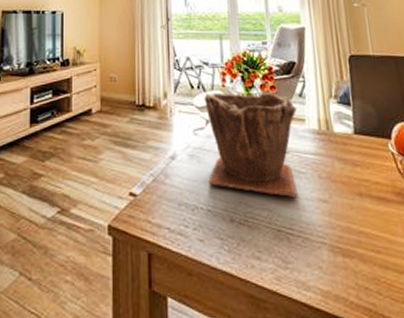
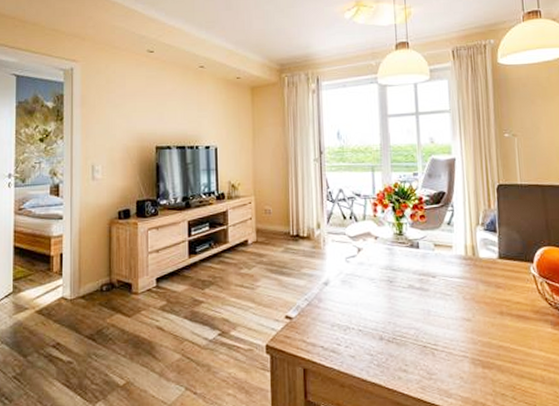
plant pot: present [204,92,298,198] -> none [356,222,445,318]

